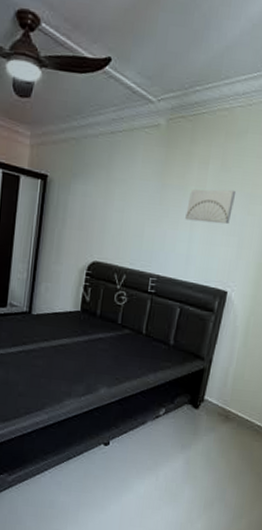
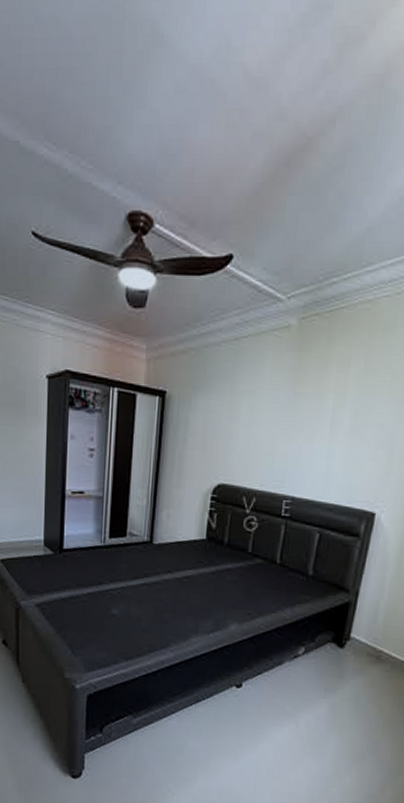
wall art: present [185,188,236,225] -> none [323,394,384,436]

